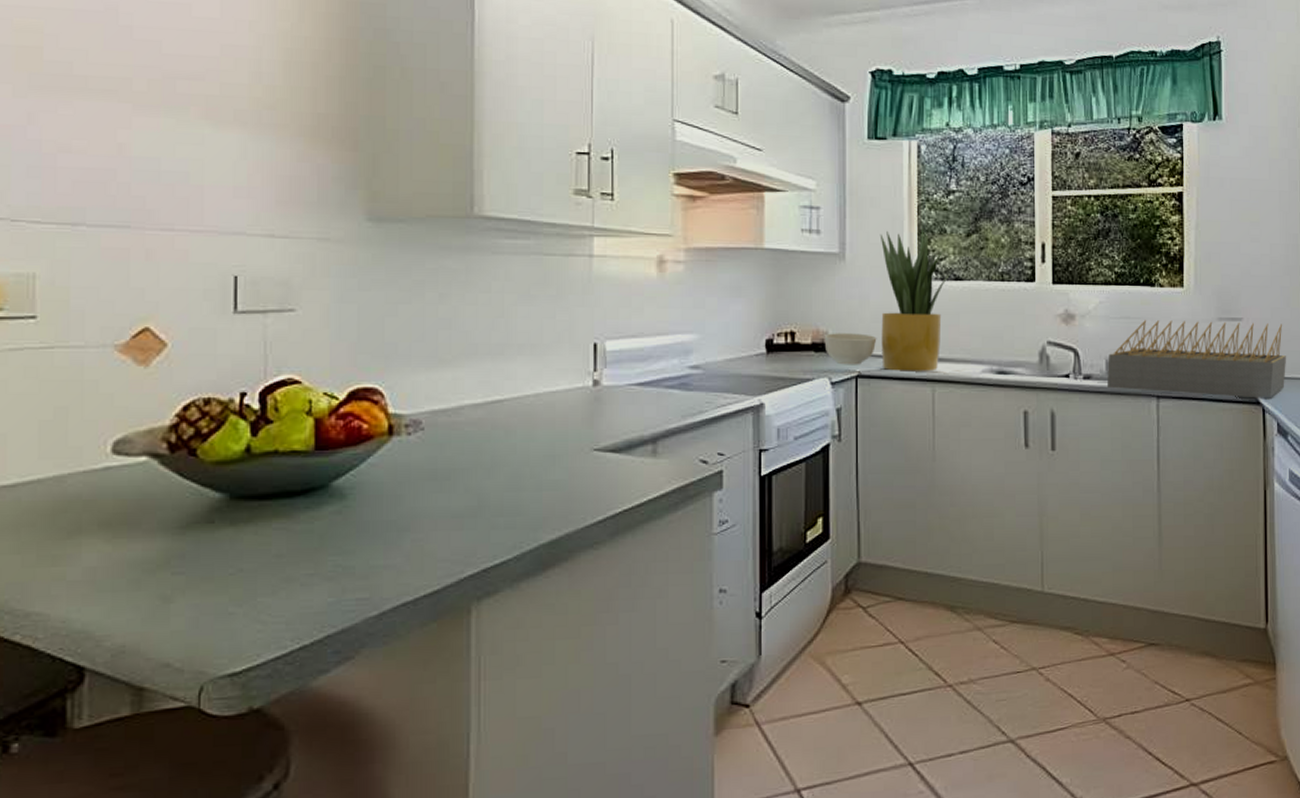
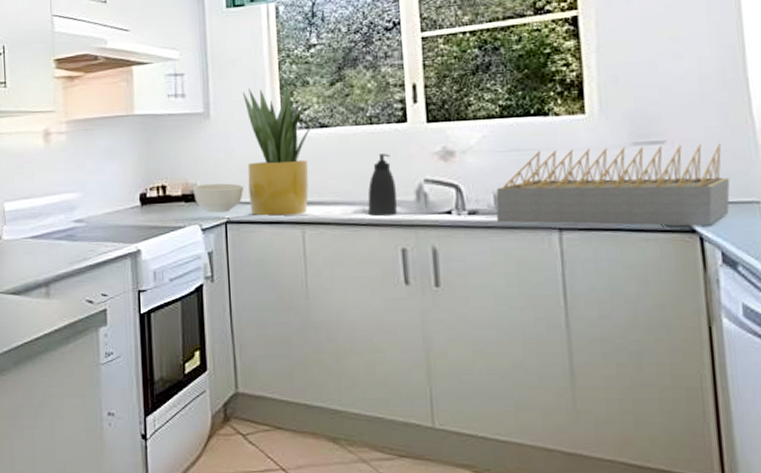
soap dispenser: none [995,312,1023,377] -> present [367,154,398,217]

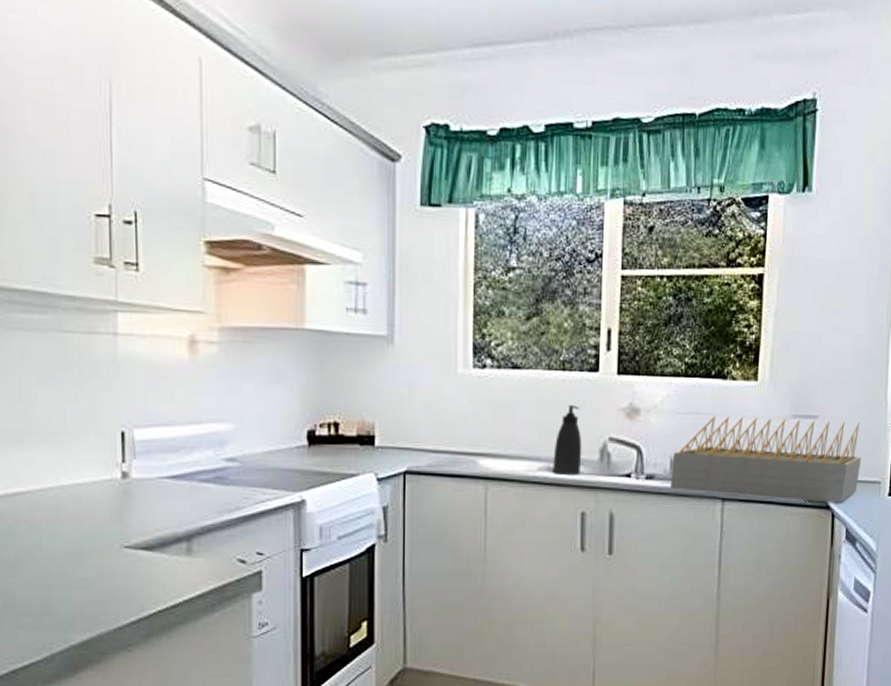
bowl: present [193,183,244,213] -> none [370,425,427,460]
planter: present [242,82,317,216] -> none [431,309,510,468]

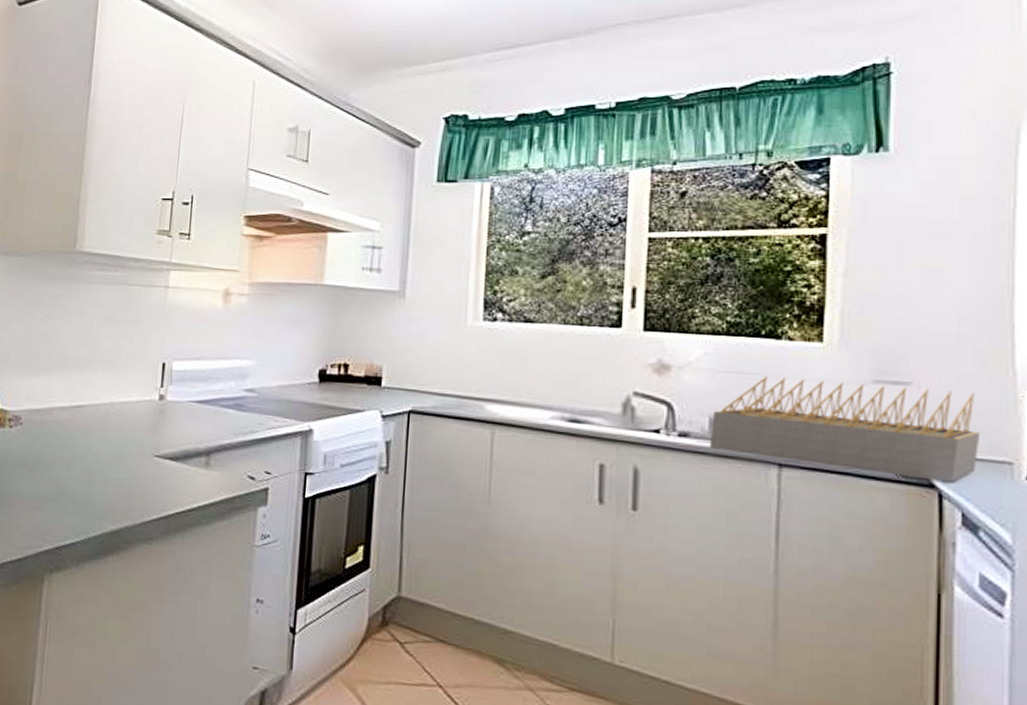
soap dispenser: present [553,405,582,476] -> none [567,358,602,428]

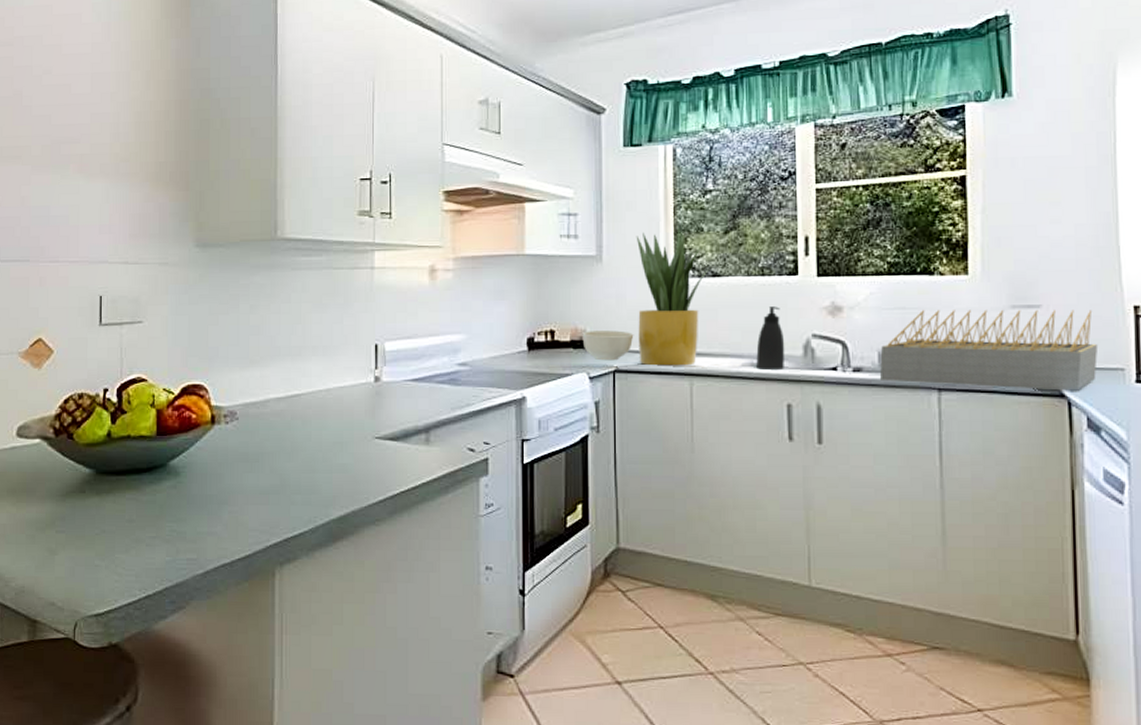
bowl: none [377,367,434,401] -> present [582,330,634,361]
planter: none [437,269,522,413] -> present [636,228,710,366]
soap dispenser: none [567,358,602,428] -> present [756,306,785,371]

